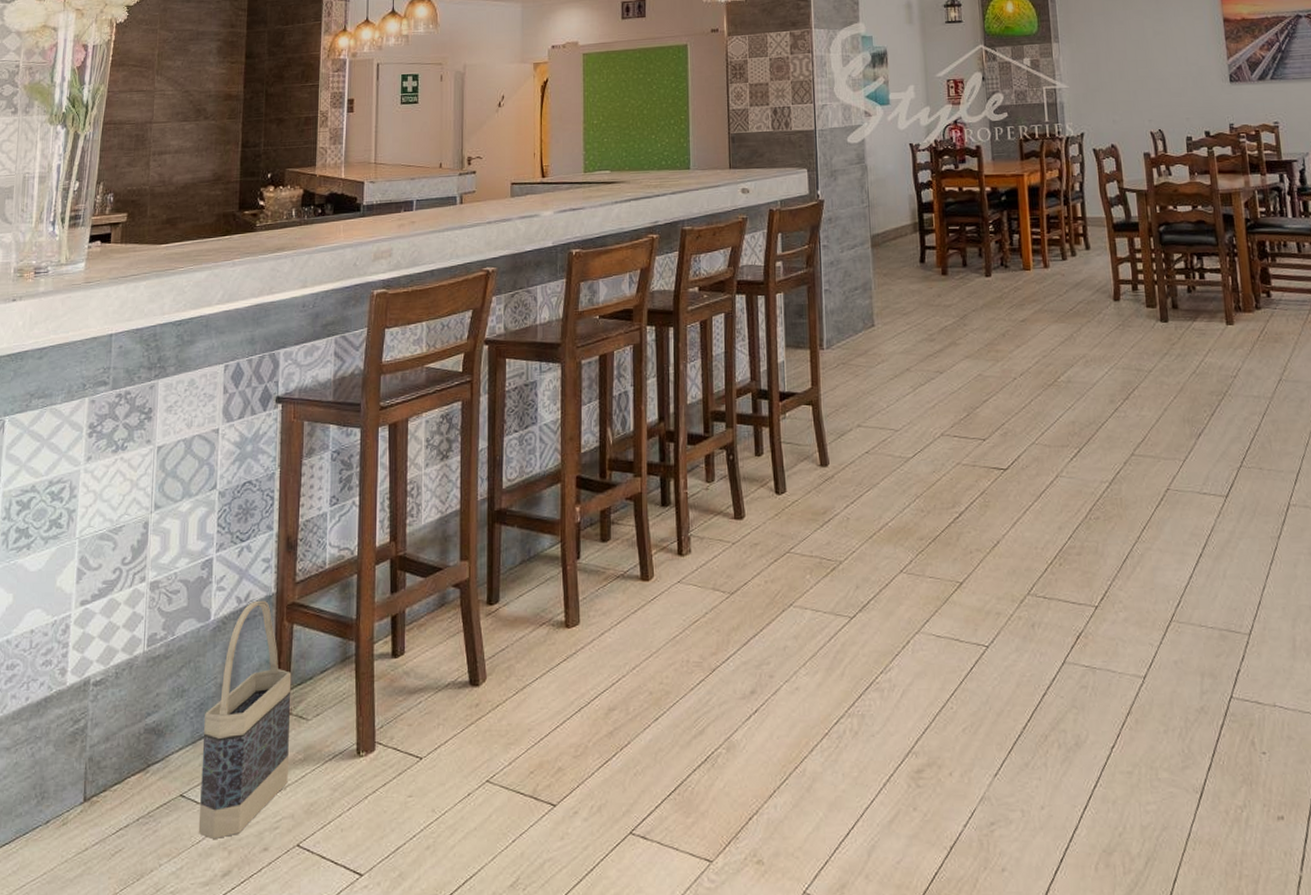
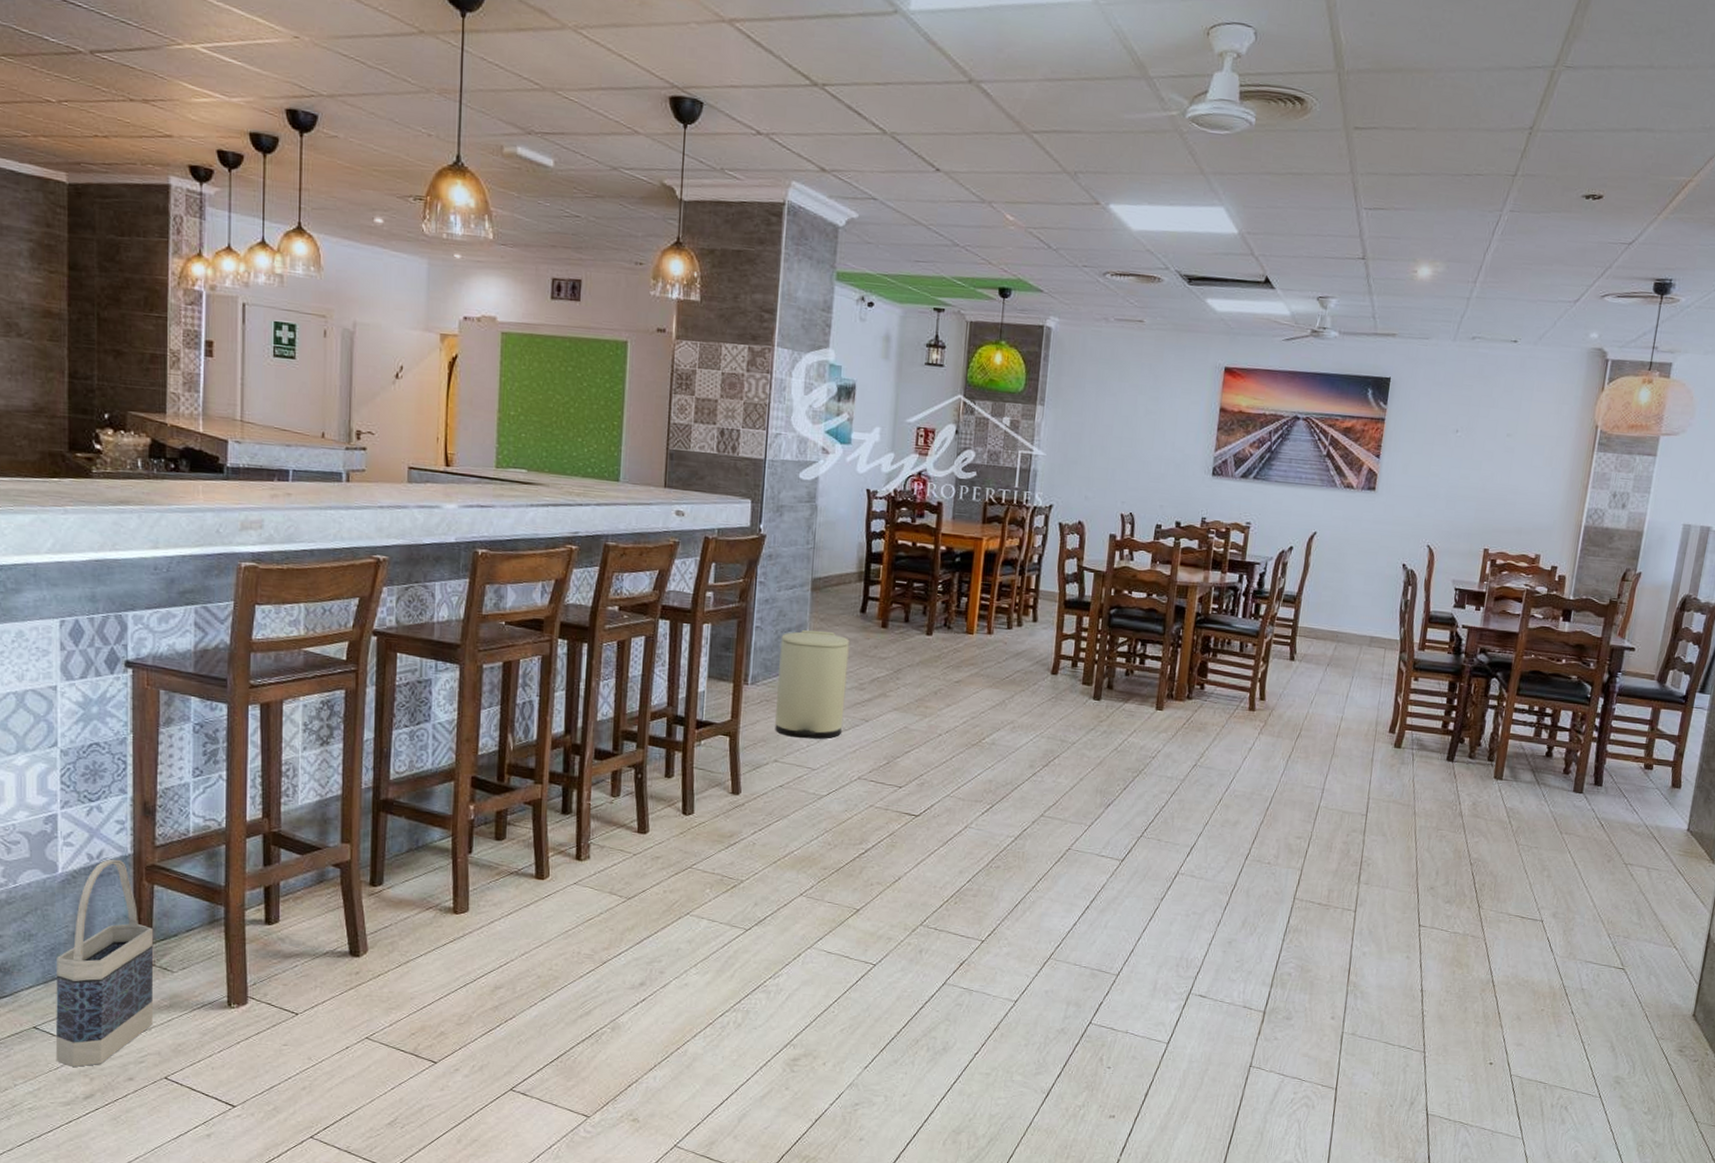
pedal bin: none [849,286,919,399] -> present [775,630,850,739]

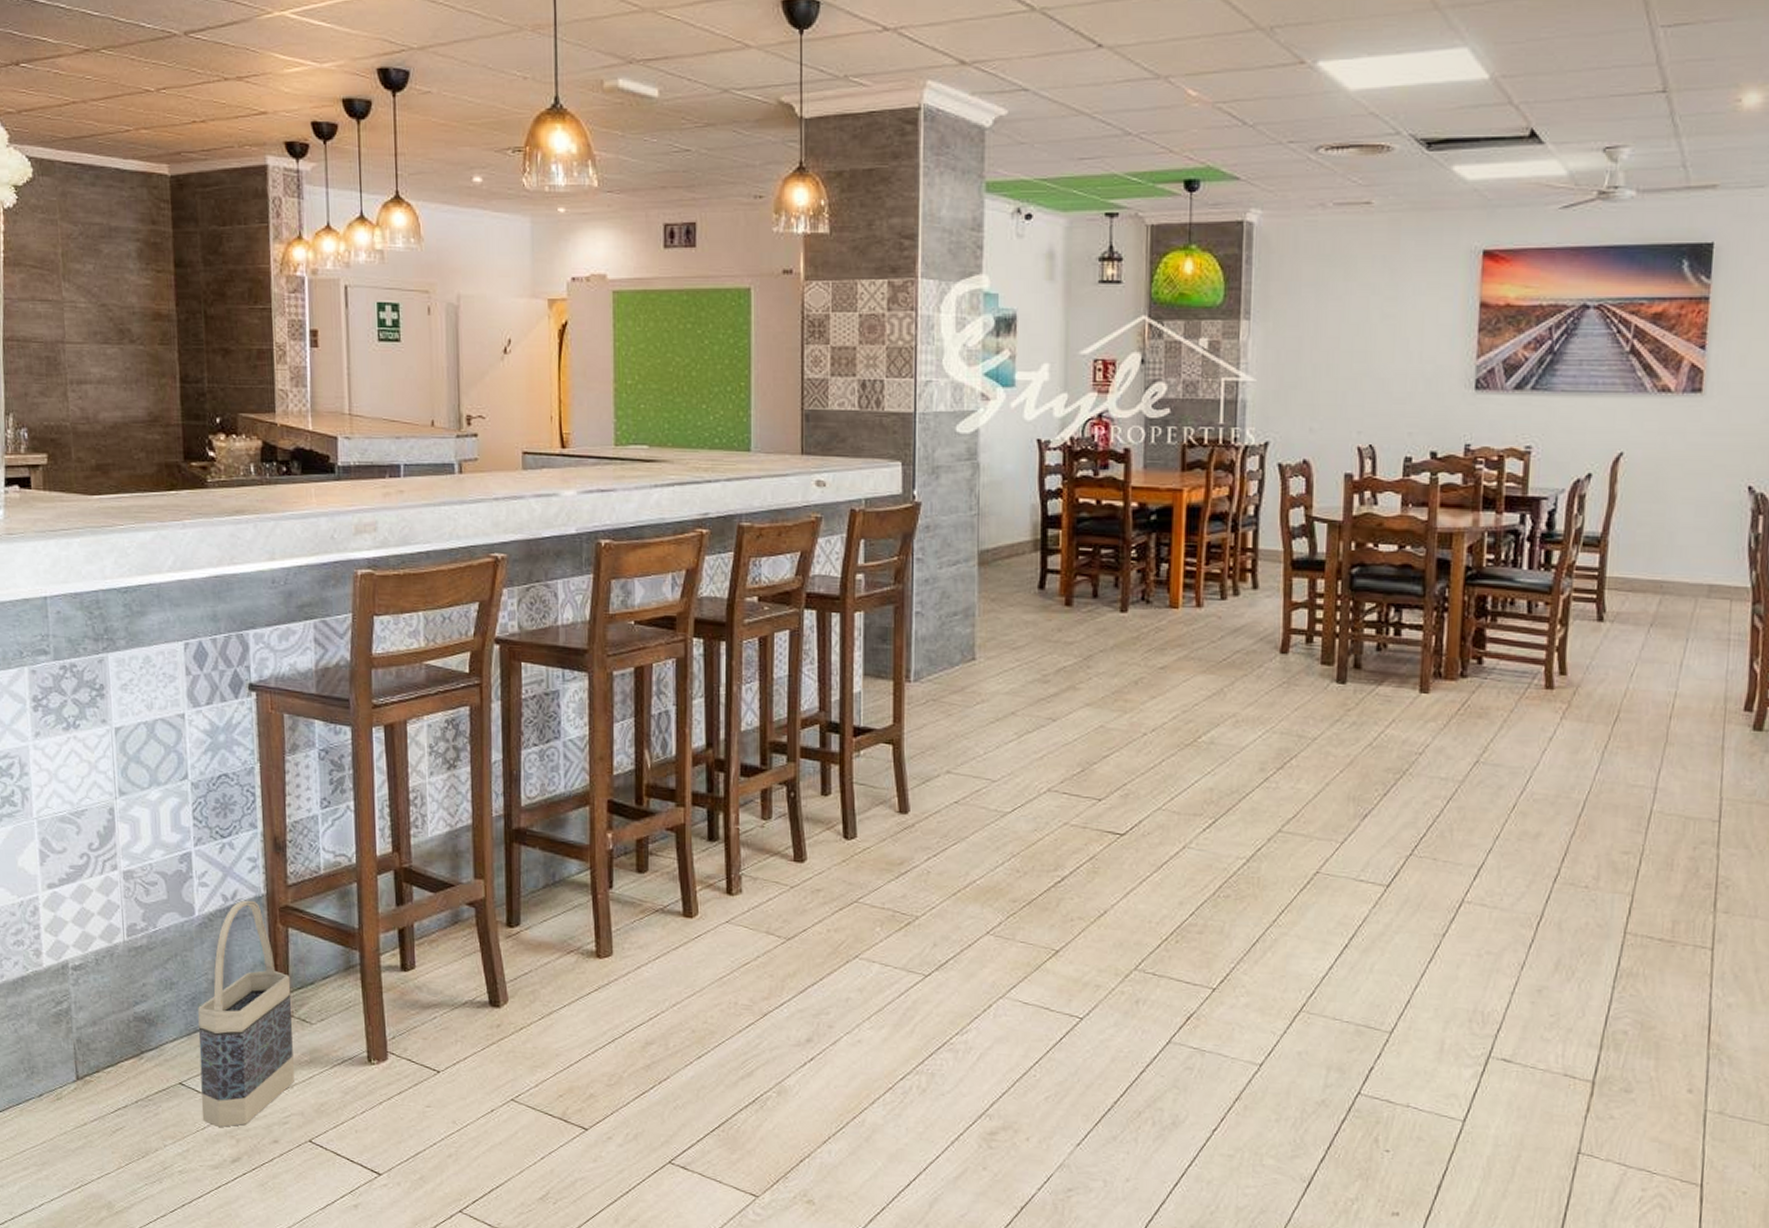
pedal bin: present [775,630,850,739] -> none [945,614,1027,744]

